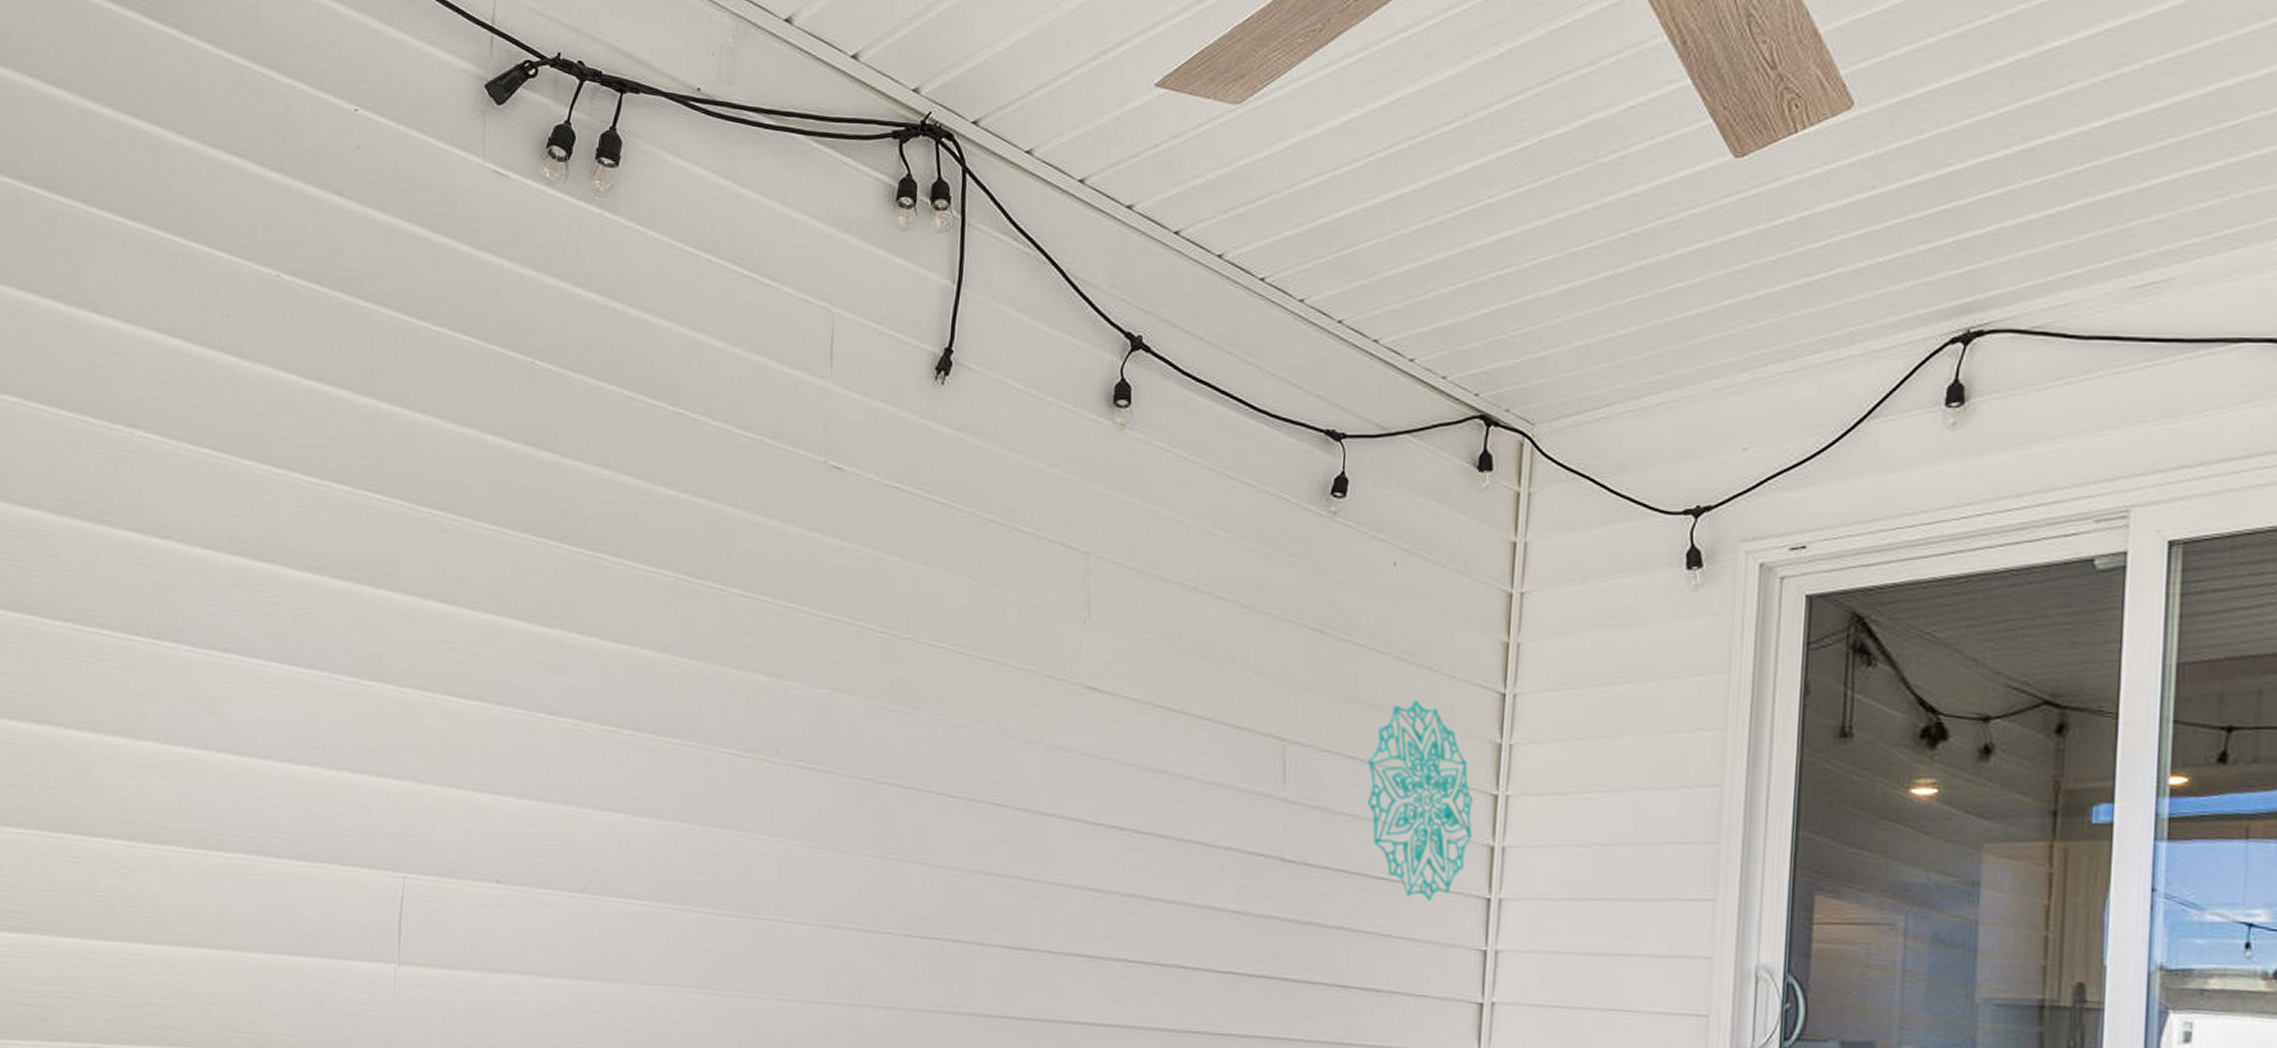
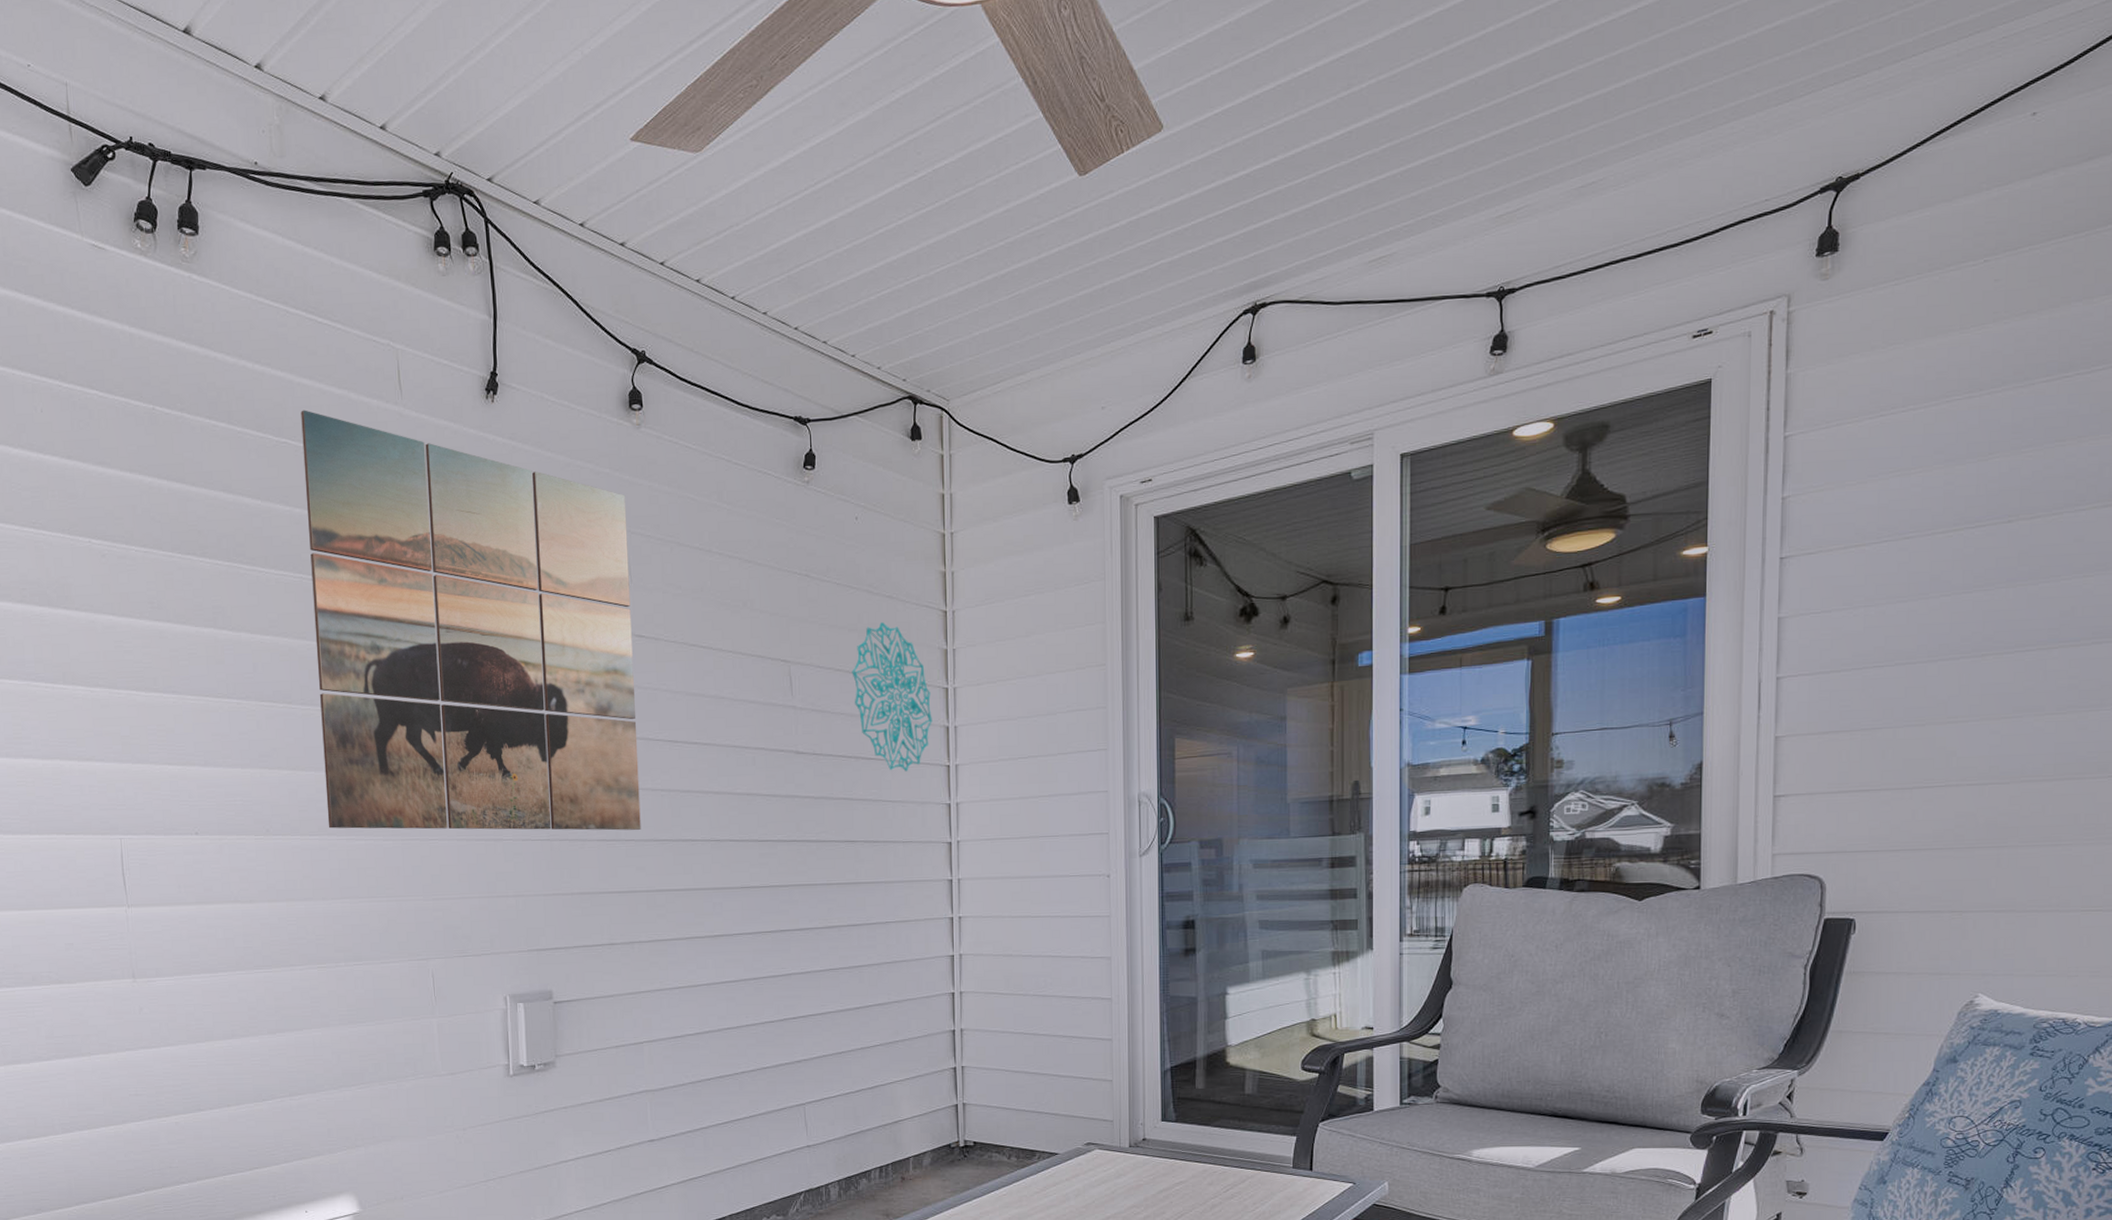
wall art: none [661,377,1095,939] -> present [301,410,641,831]

